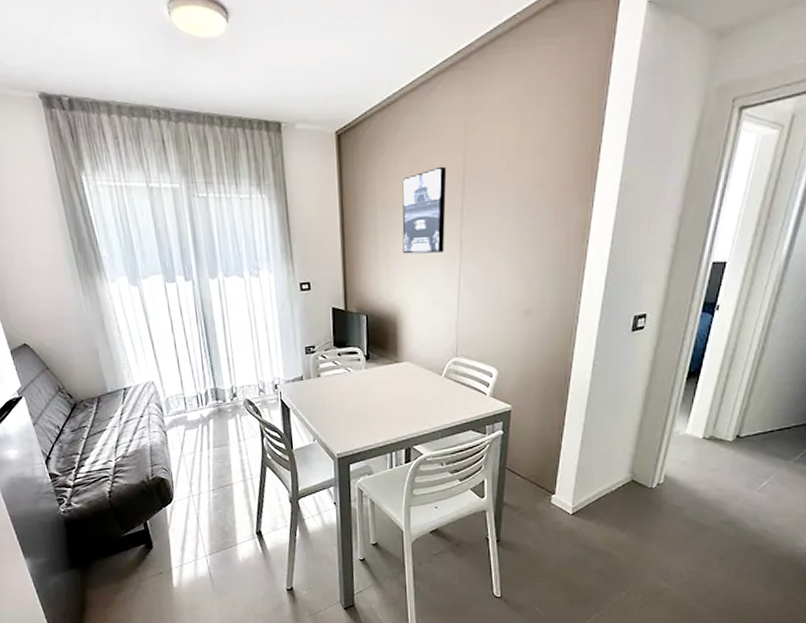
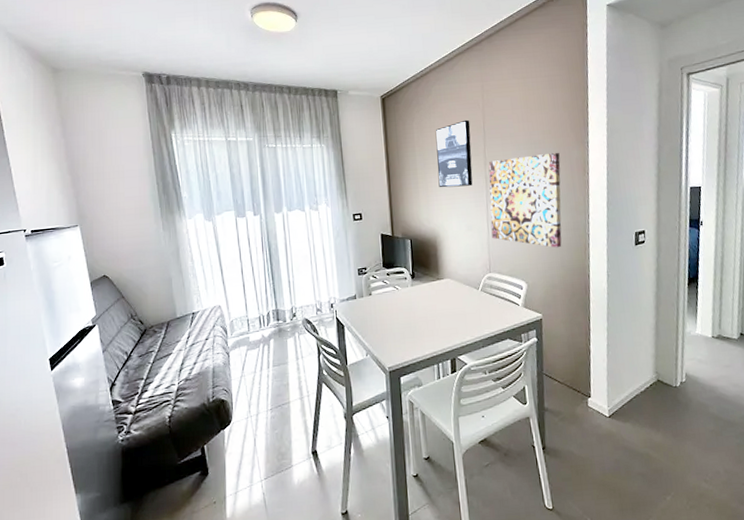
wall art: none [462,212,555,331] -> present [488,152,562,248]

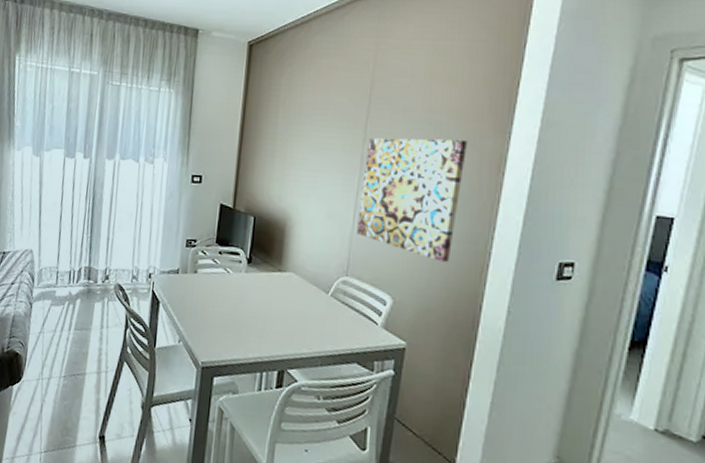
wall art: present [435,119,473,188] -> none [300,82,354,165]

